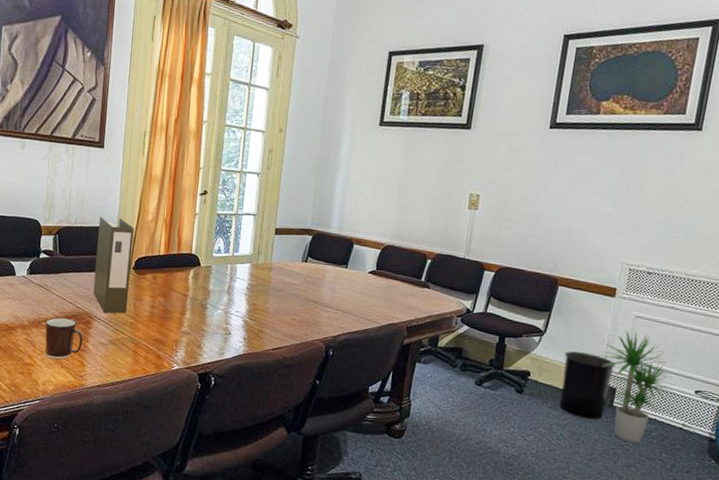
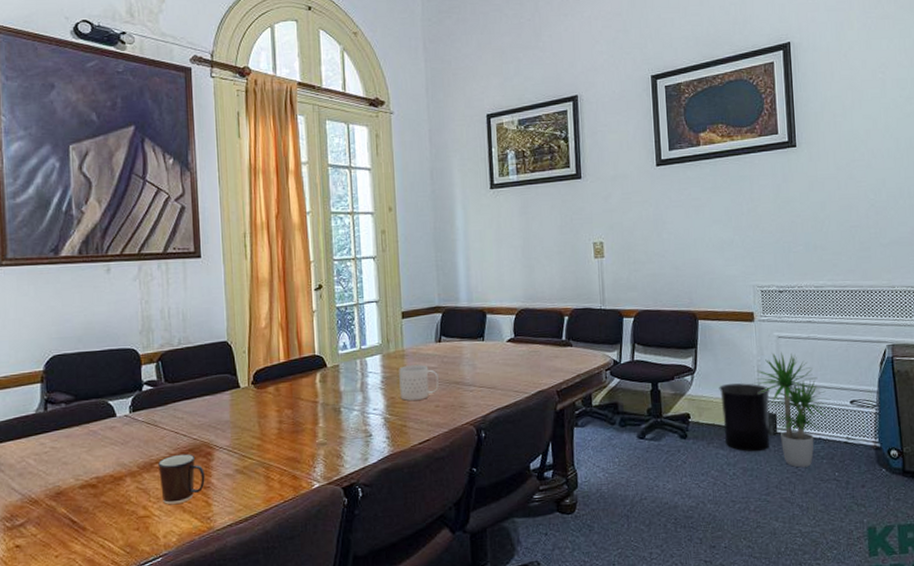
binder: present [93,216,134,314] -> none [206,331,251,439]
mug: none [262,278,299,311] -> present [399,364,439,401]

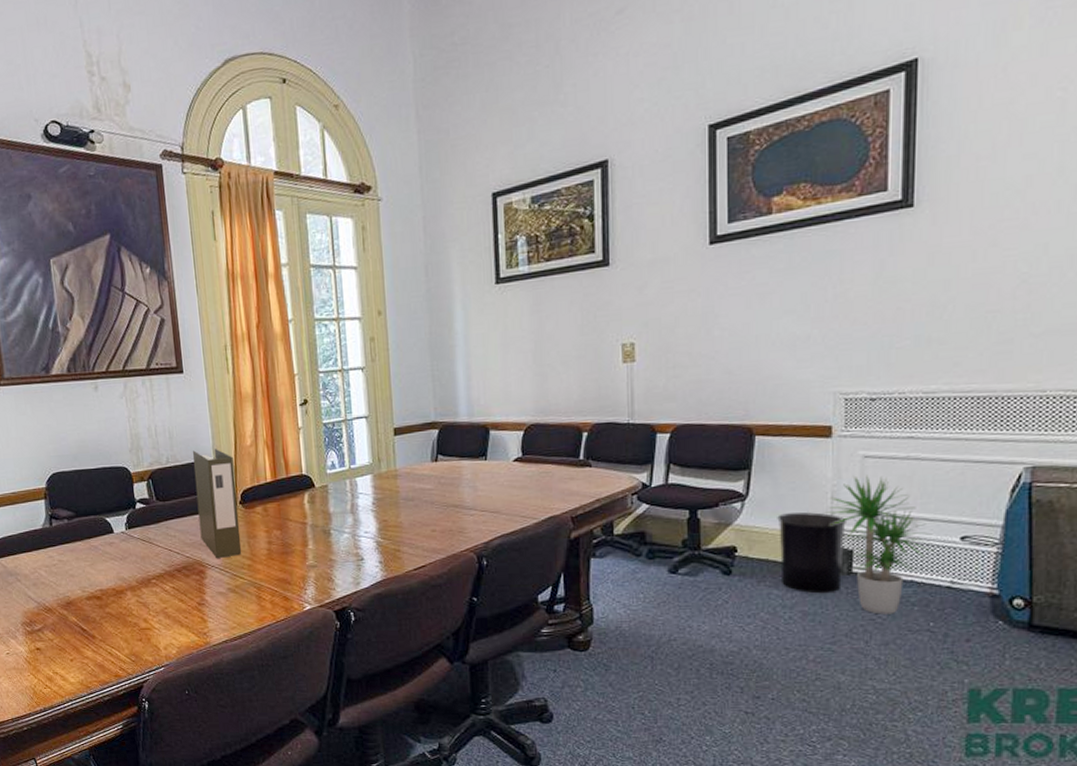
mug: present [158,453,205,505] -> none [155,571,200,619]
binder: none [206,331,251,439] -> present [192,449,241,558]
mug: present [399,364,439,401] -> none [391,486,435,524]

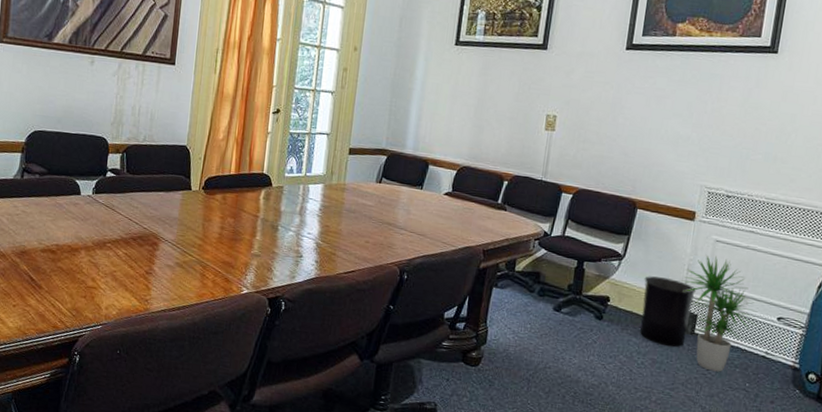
binder: present [192,449,241,558] -> none [161,134,205,235]

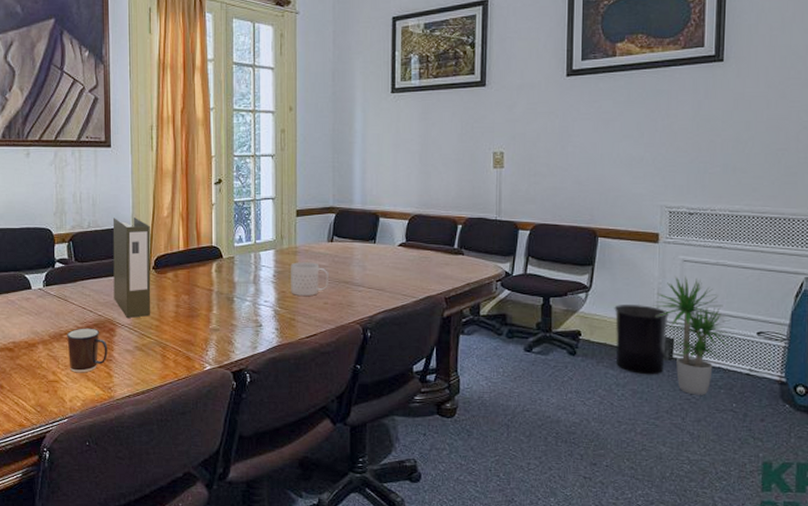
mug: none [109,238,149,283] -> present [67,328,108,373]
binder: none [161,134,205,235] -> present [112,217,151,318]
mug: none [334,199,373,233] -> present [291,262,328,296]

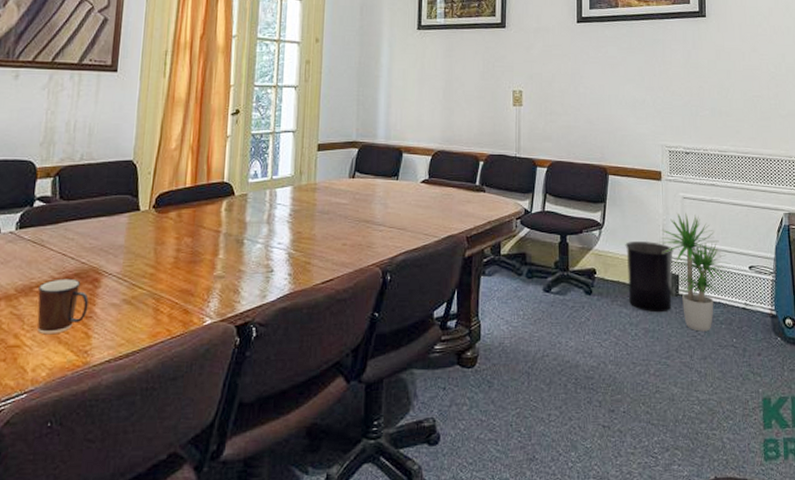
binder: present [112,217,151,318] -> none [102,149,154,265]
mug: present [291,262,328,296] -> none [307,200,348,236]

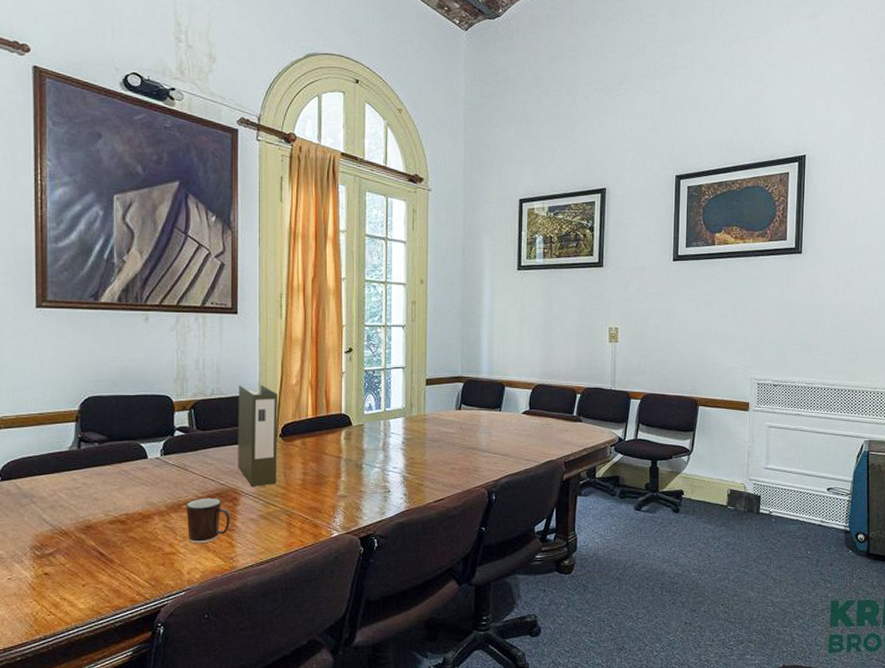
binder: none [102,149,154,265] -> present [238,385,278,486]
waste bin: present [625,241,674,312] -> none [711,466,758,527]
potted plant: present [659,212,733,332] -> none [744,440,811,545]

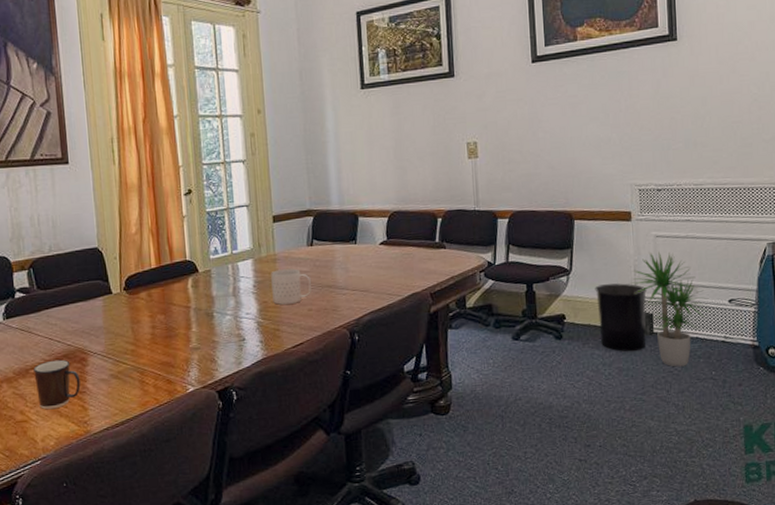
binder: present [238,385,278,486] -> none [76,237,125,345]
mug: none [419,429,456,462] -> present [271,268,311,305]
waste bin: none [711,466,758,527] -> present [595,283,648,351]
potted plant: none [744,440,811,545] -> present [631,251,711,367]

